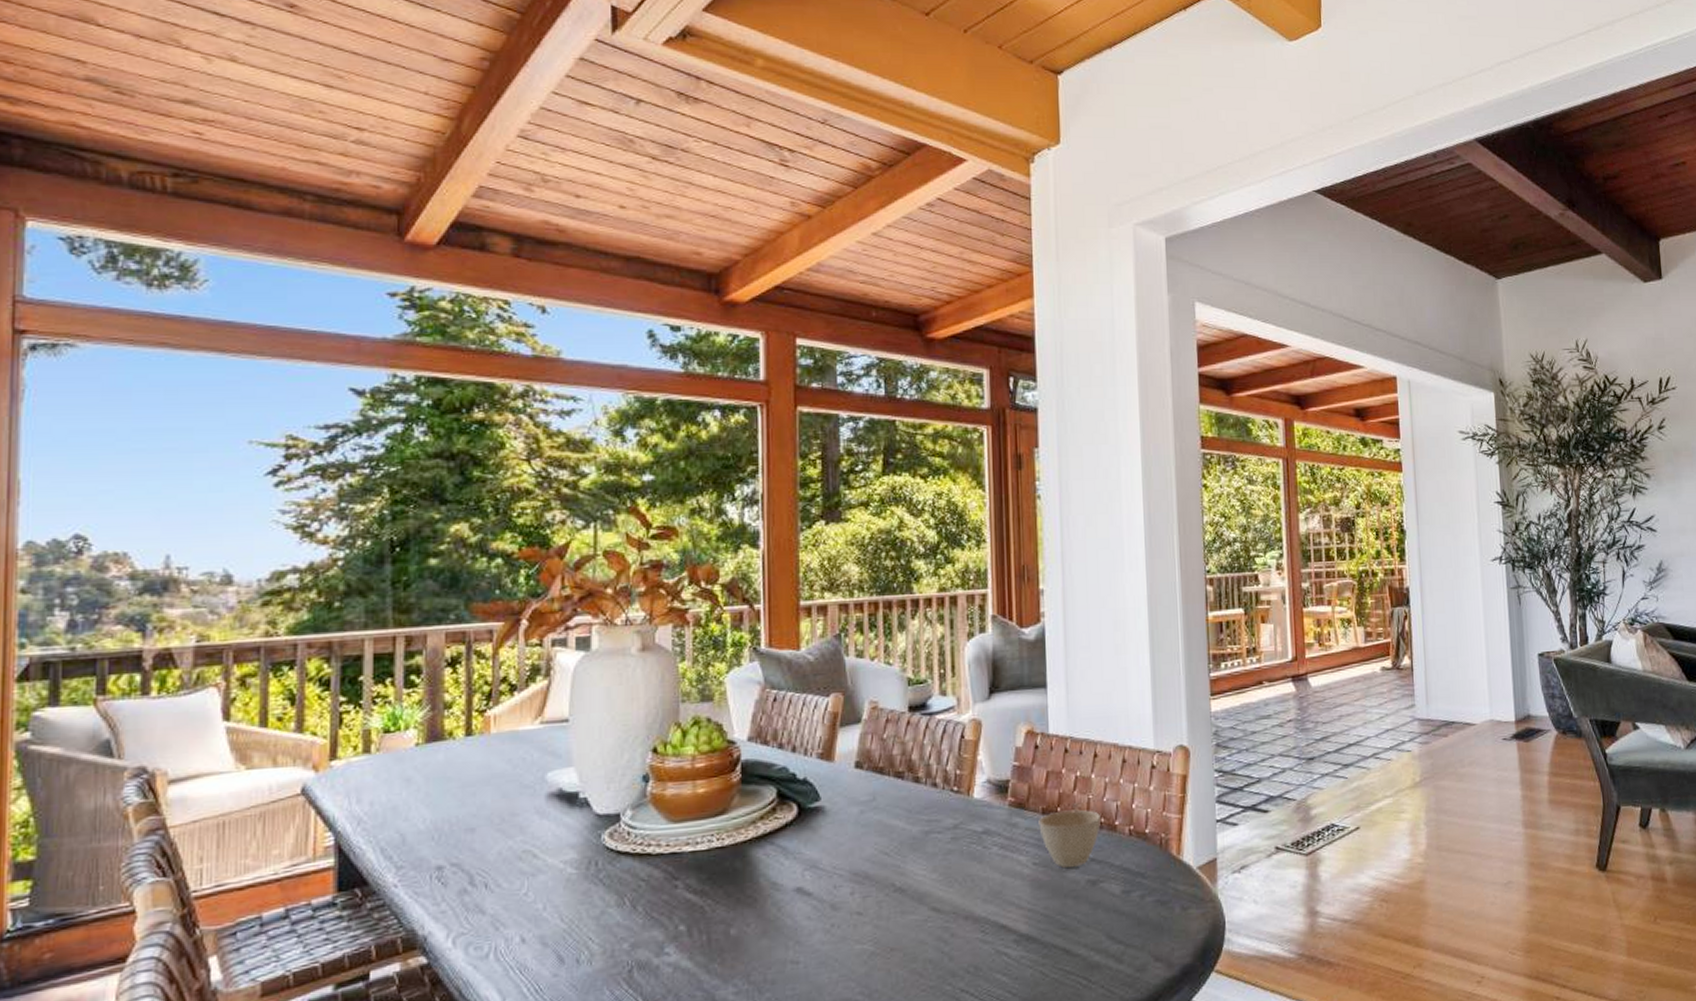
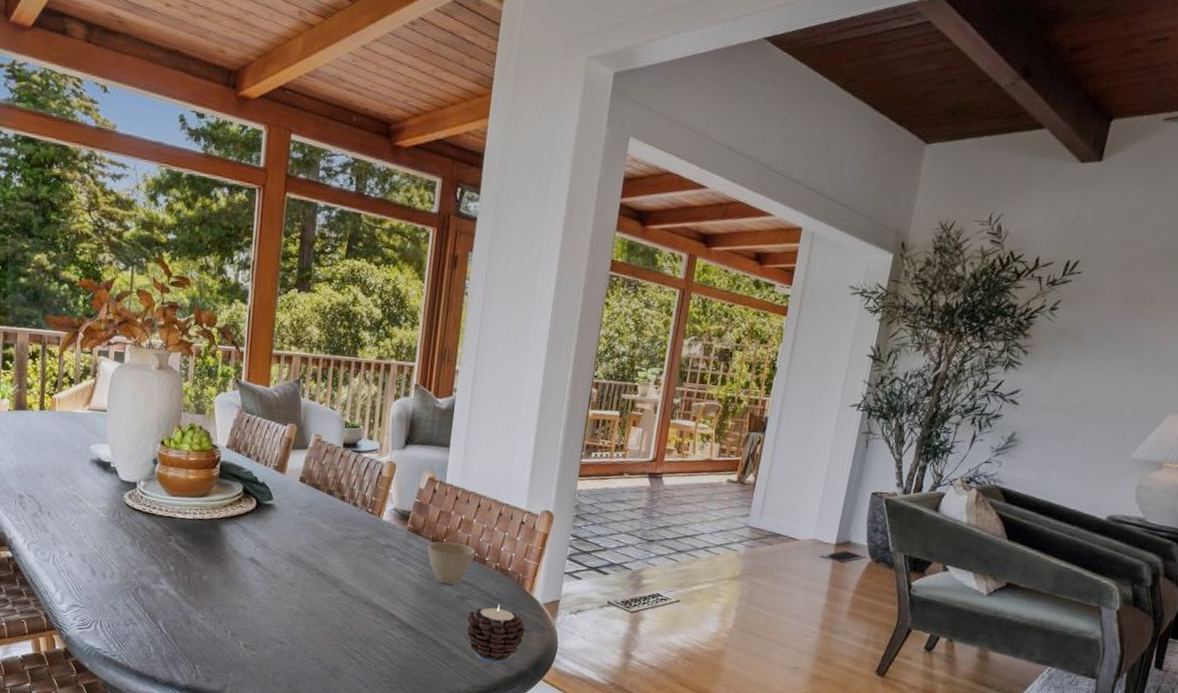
candle: none [1104,880,1181,965] -> present [466,604,526,664]

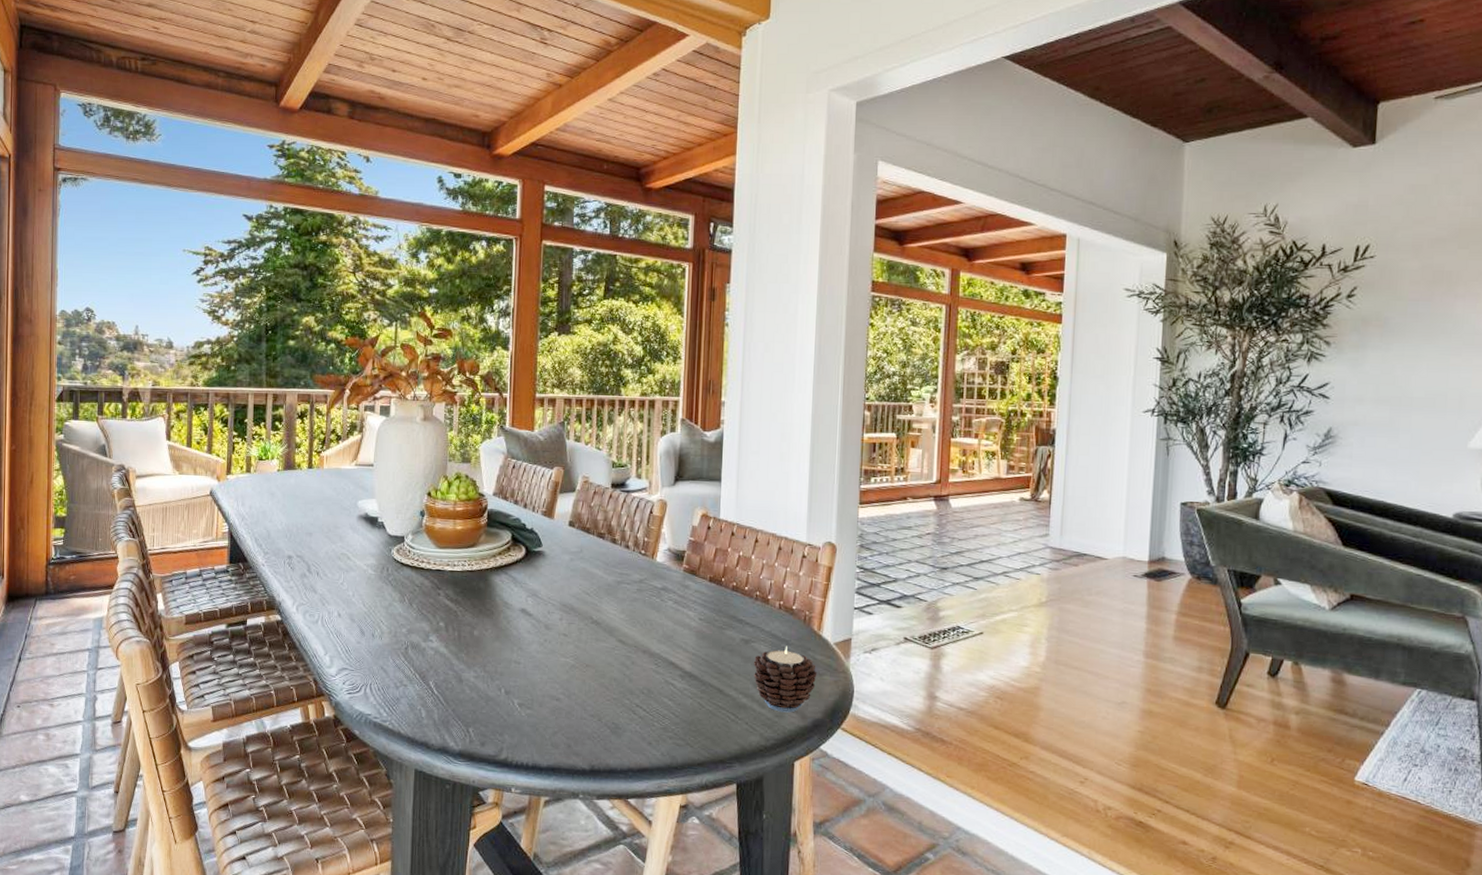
cup: present [427,542,475,584] -> none [706,581,756,627]

